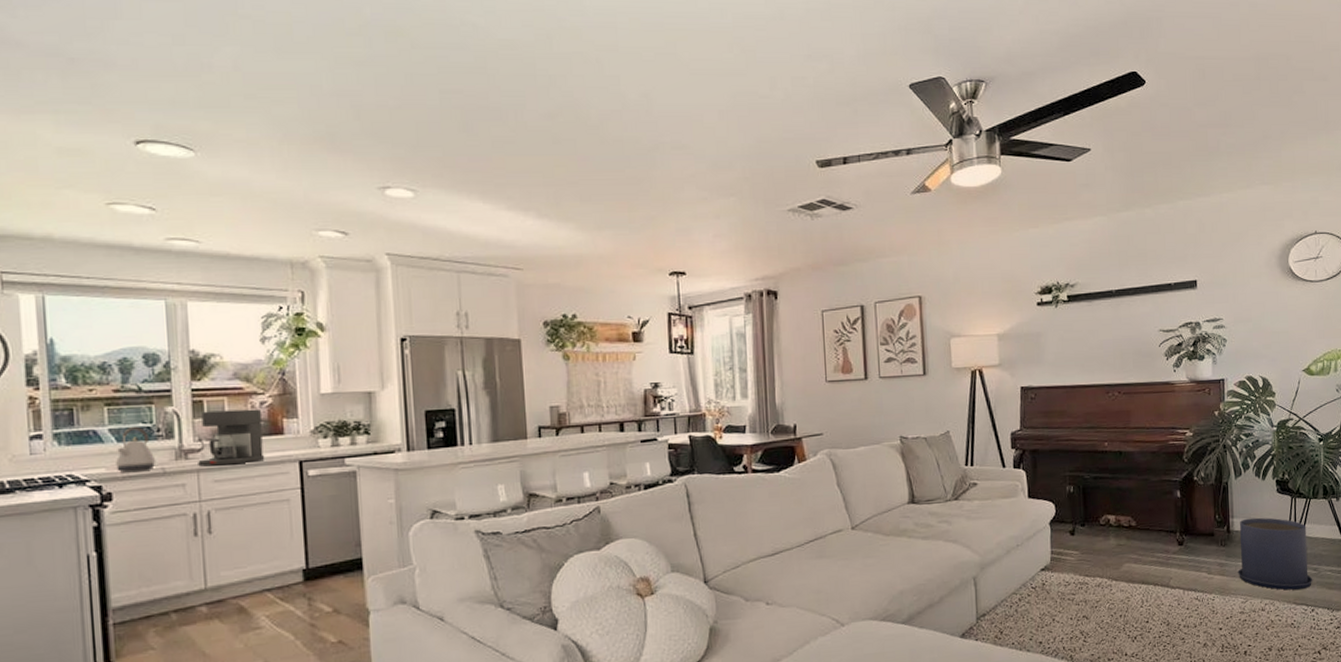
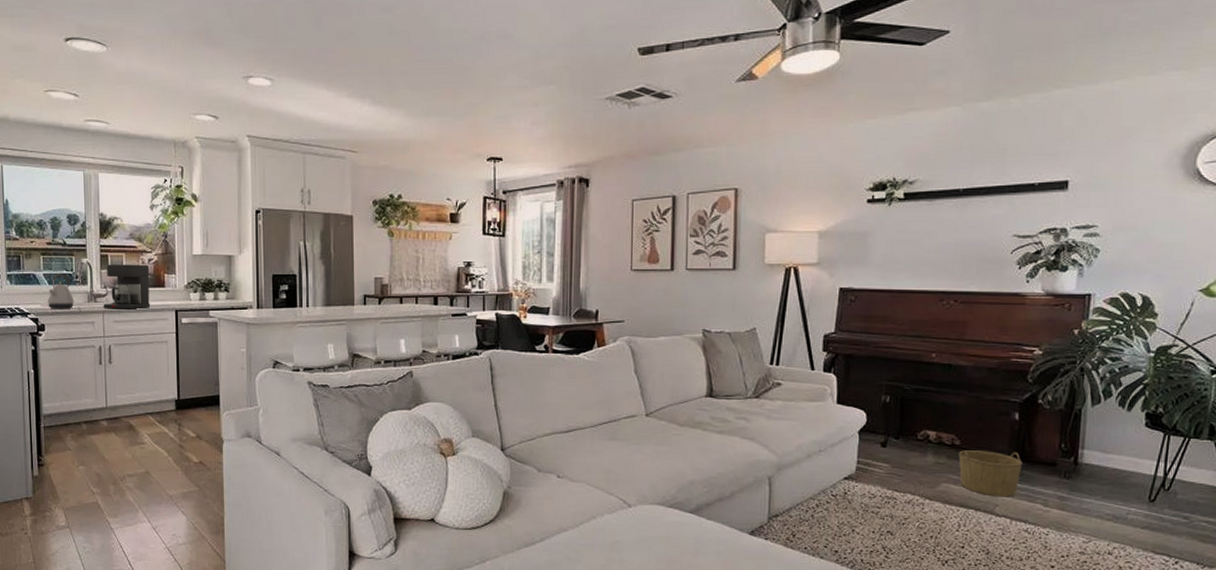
basket: none [1135,526,1188,571] -> present [958,450,1023,497]
planter: present [1237,517,1313,590] -> none [1082,451,1182,538]

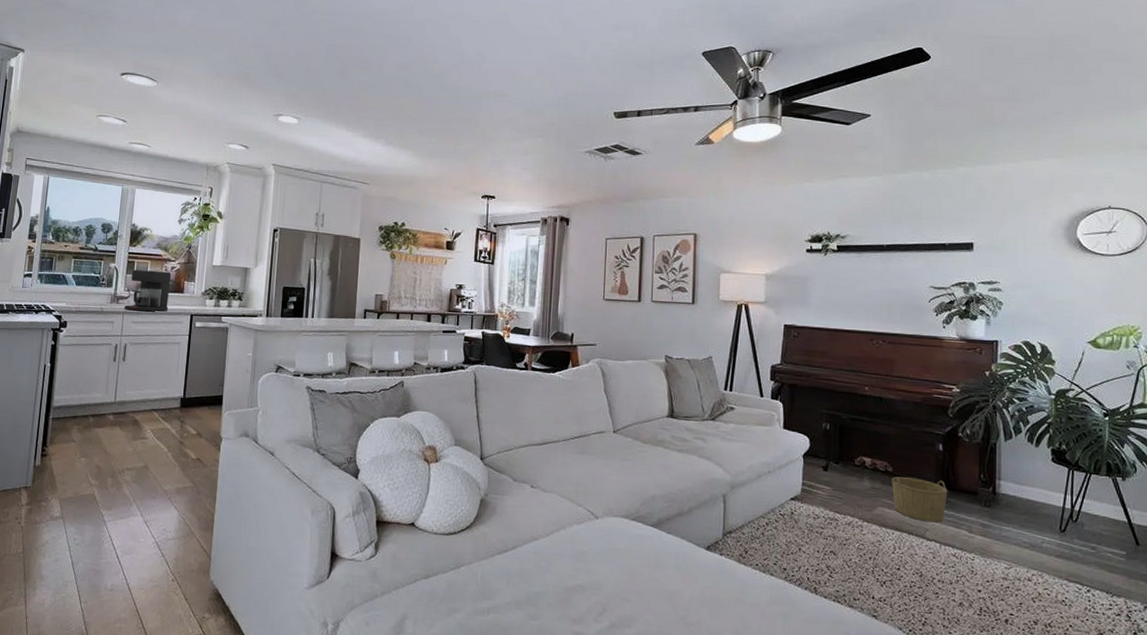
kettle: present [47,272,75,310] -> none [72,275,98,309]

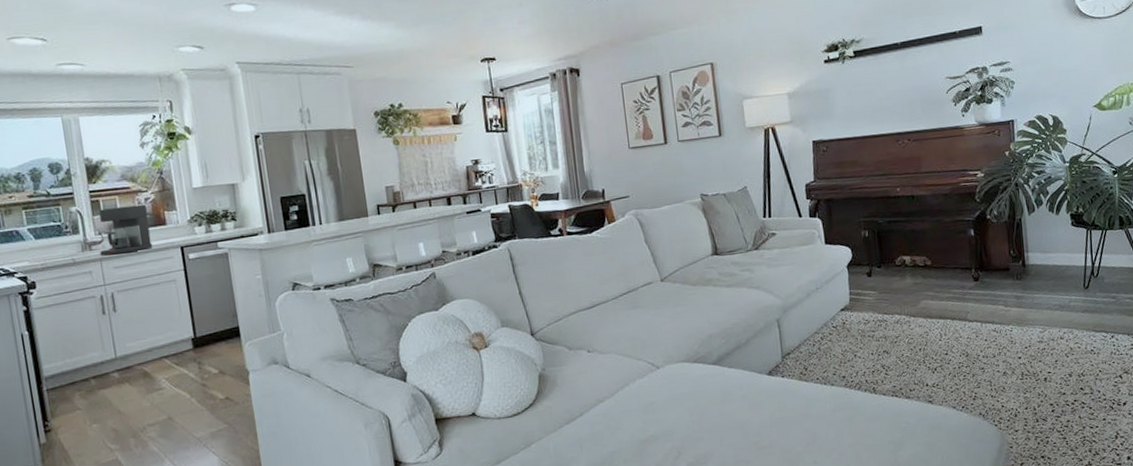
basket: present [891,476,948,523] -> none [931,263,983,305]

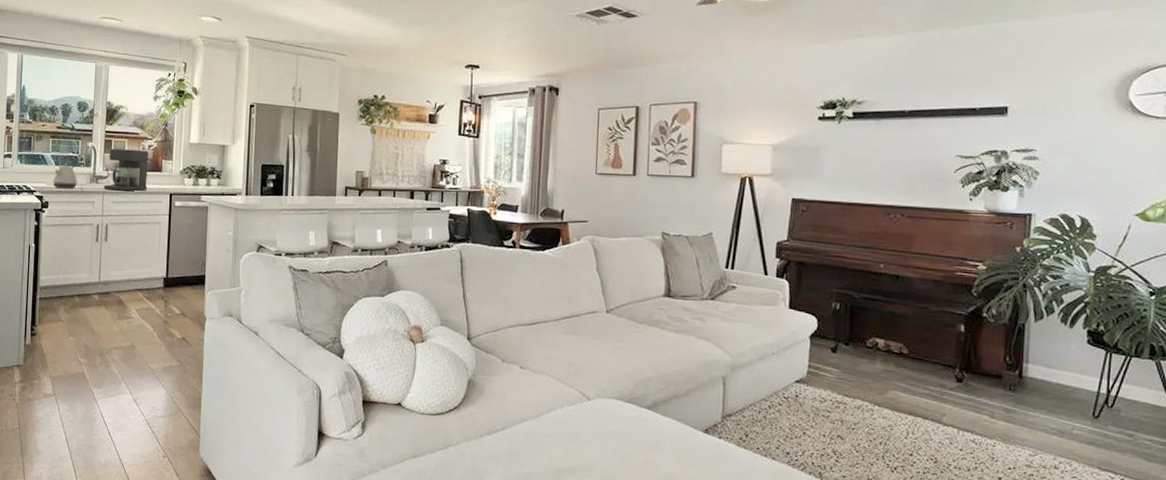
kettle: none [35,225,68,265] -> present [52,154,78,189]

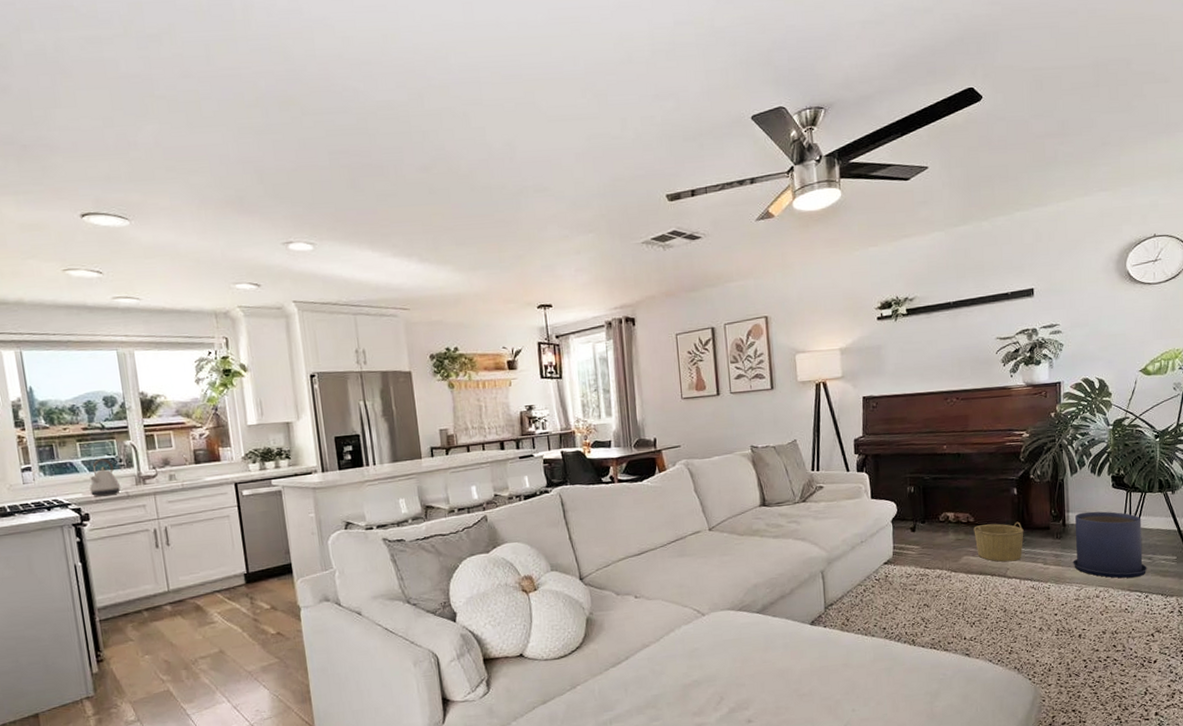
coffee maker: present [104,148,148,191] -> none [153,440,207,490]
basket: none [906,359,969,407] -> present [973,521,1024,562]
planter: none [1027,366,1126,455] -> present [1073,511,1147,579]

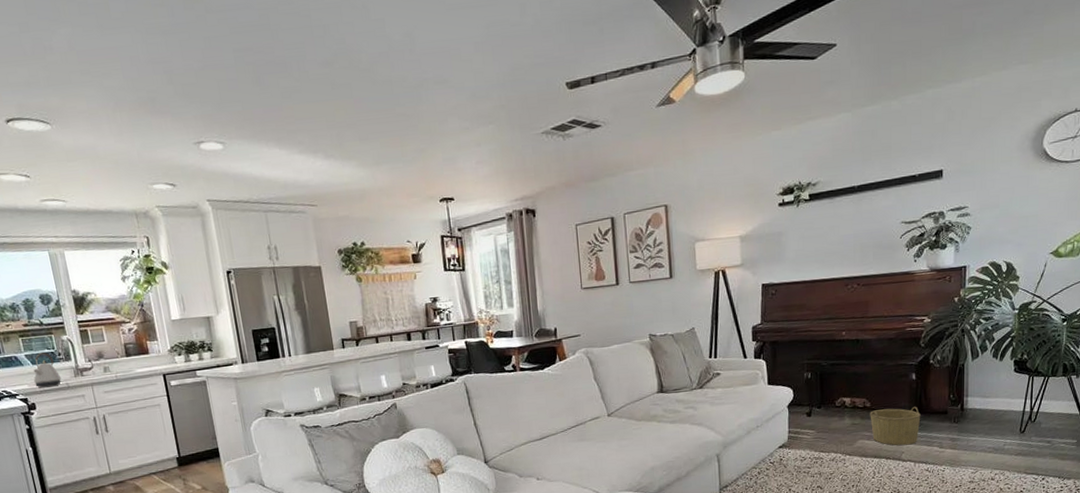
planter: present [1073,511,1147,579] -> none [969,395,1046,462]

